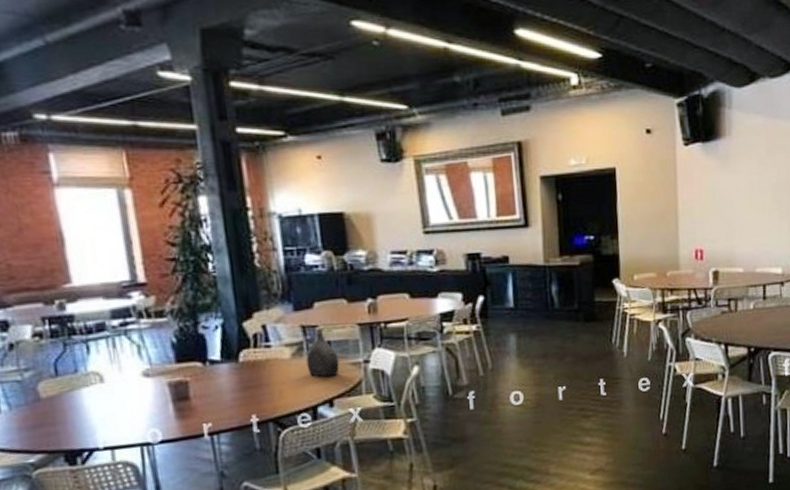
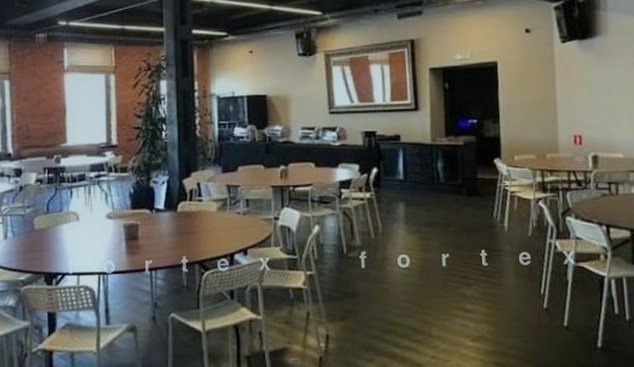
water jug: present [306,328,340,378] -> none [229,188,254,230]

